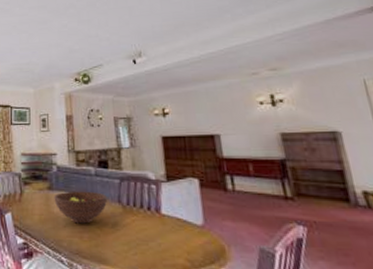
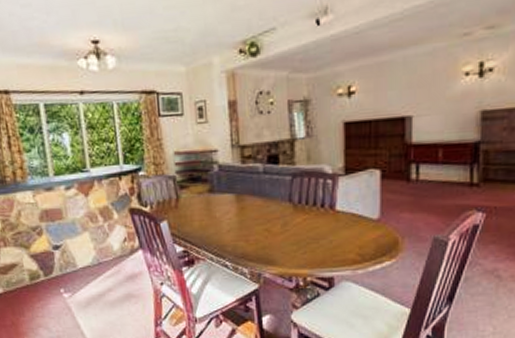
fruit bowl: present [54,191,107,224] -> none [215,191,276,227]

